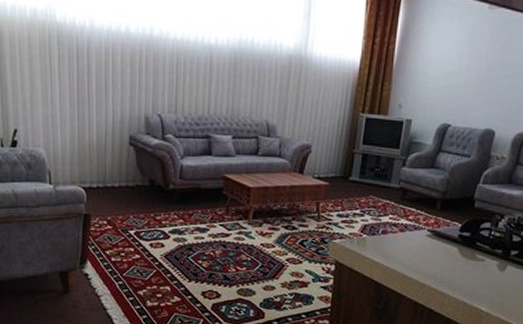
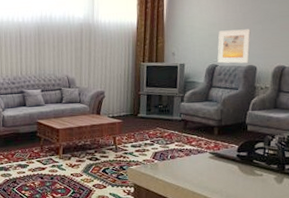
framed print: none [451,82,495,126] -> present [217,29,251,64]

